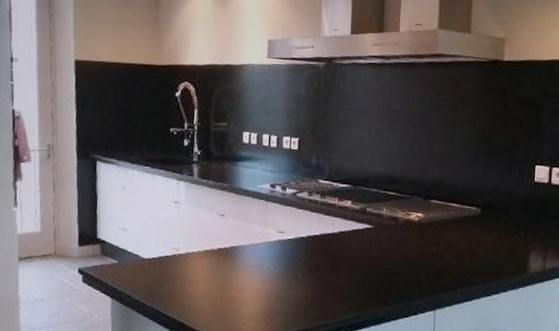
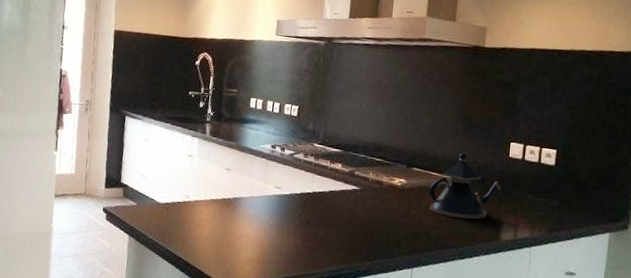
teapot: none [449,179,527,253] -> present [428,152,501,220]

